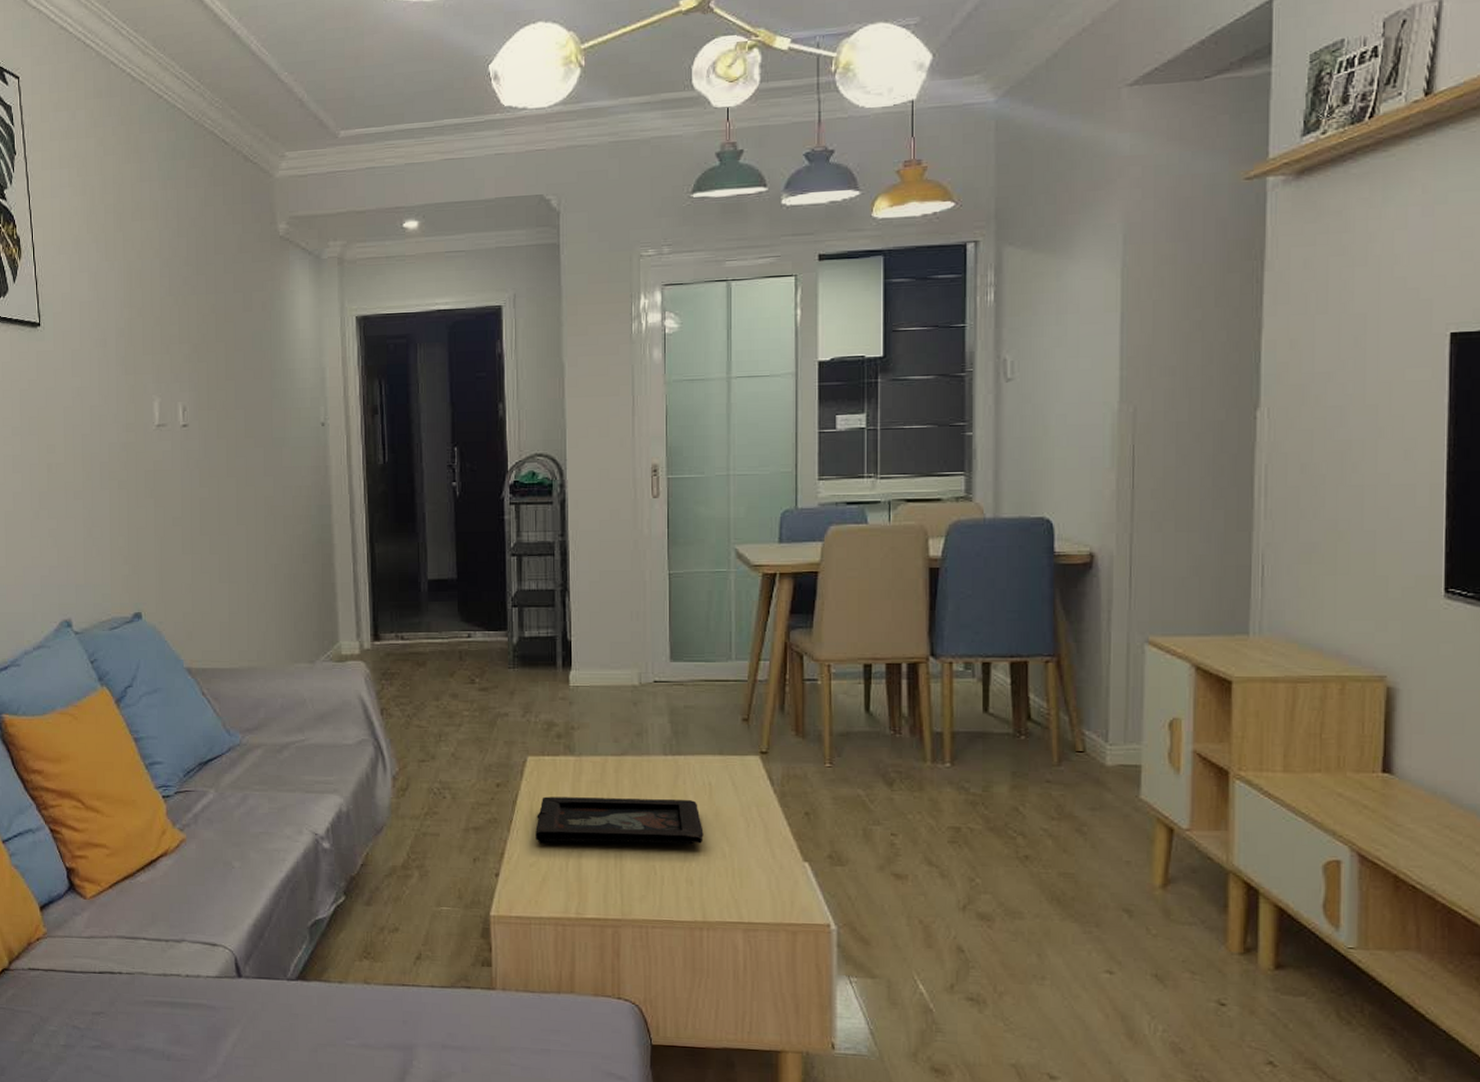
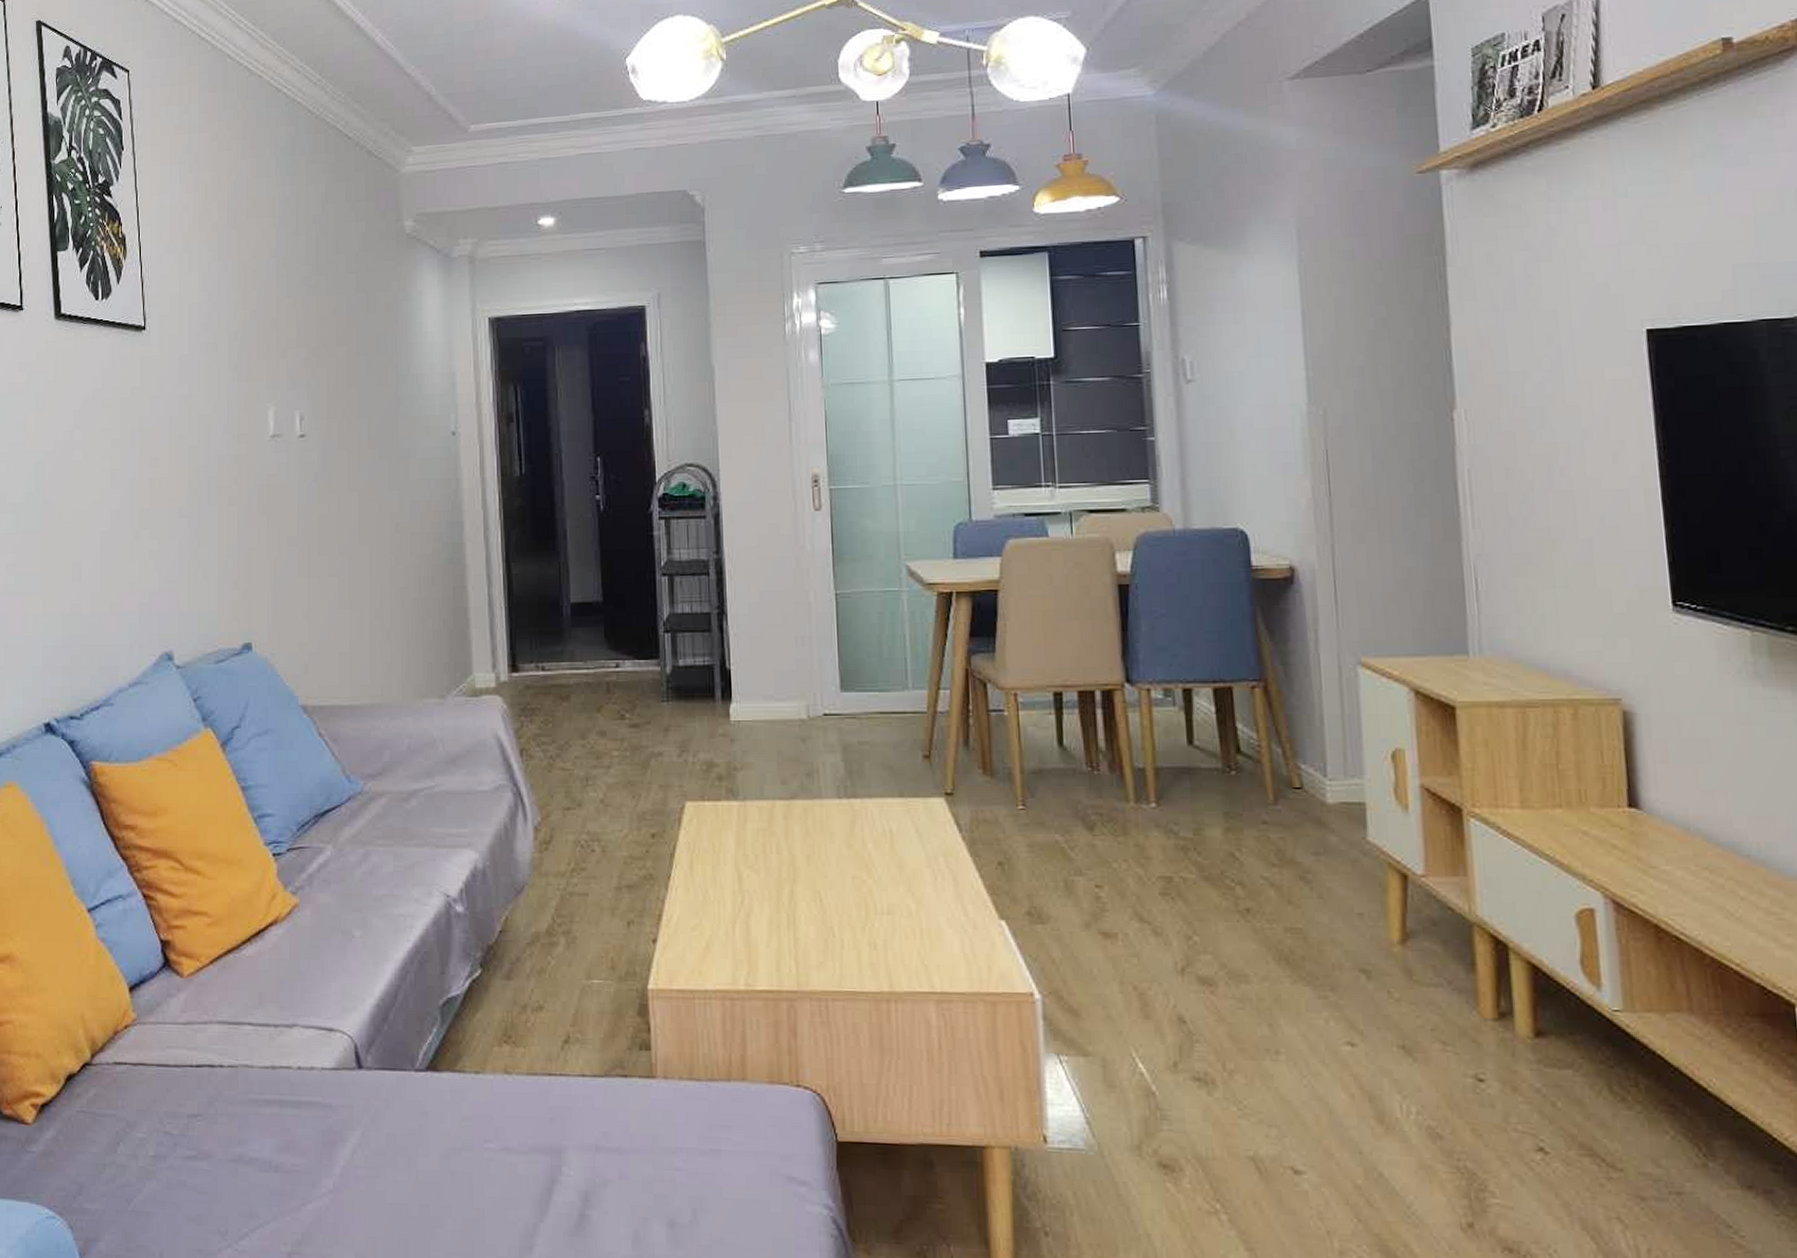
decorative tray: present [535,796,704,845] -> none [697,848,886,903]

